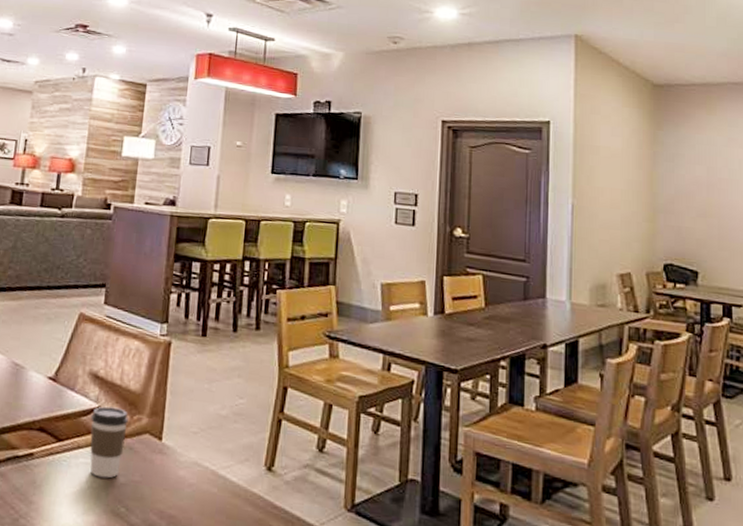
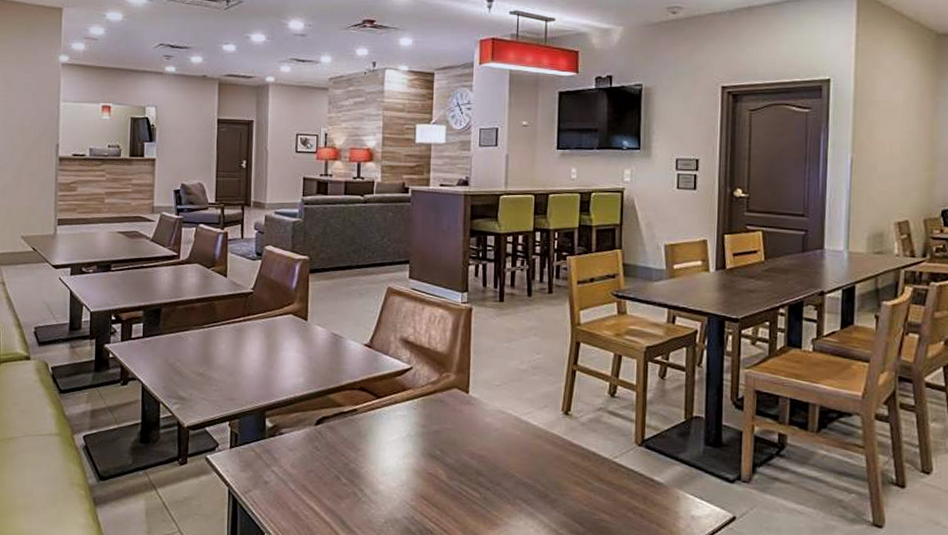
coffee cup: present [90,406,128,479] -> none [405,367,438,427]

